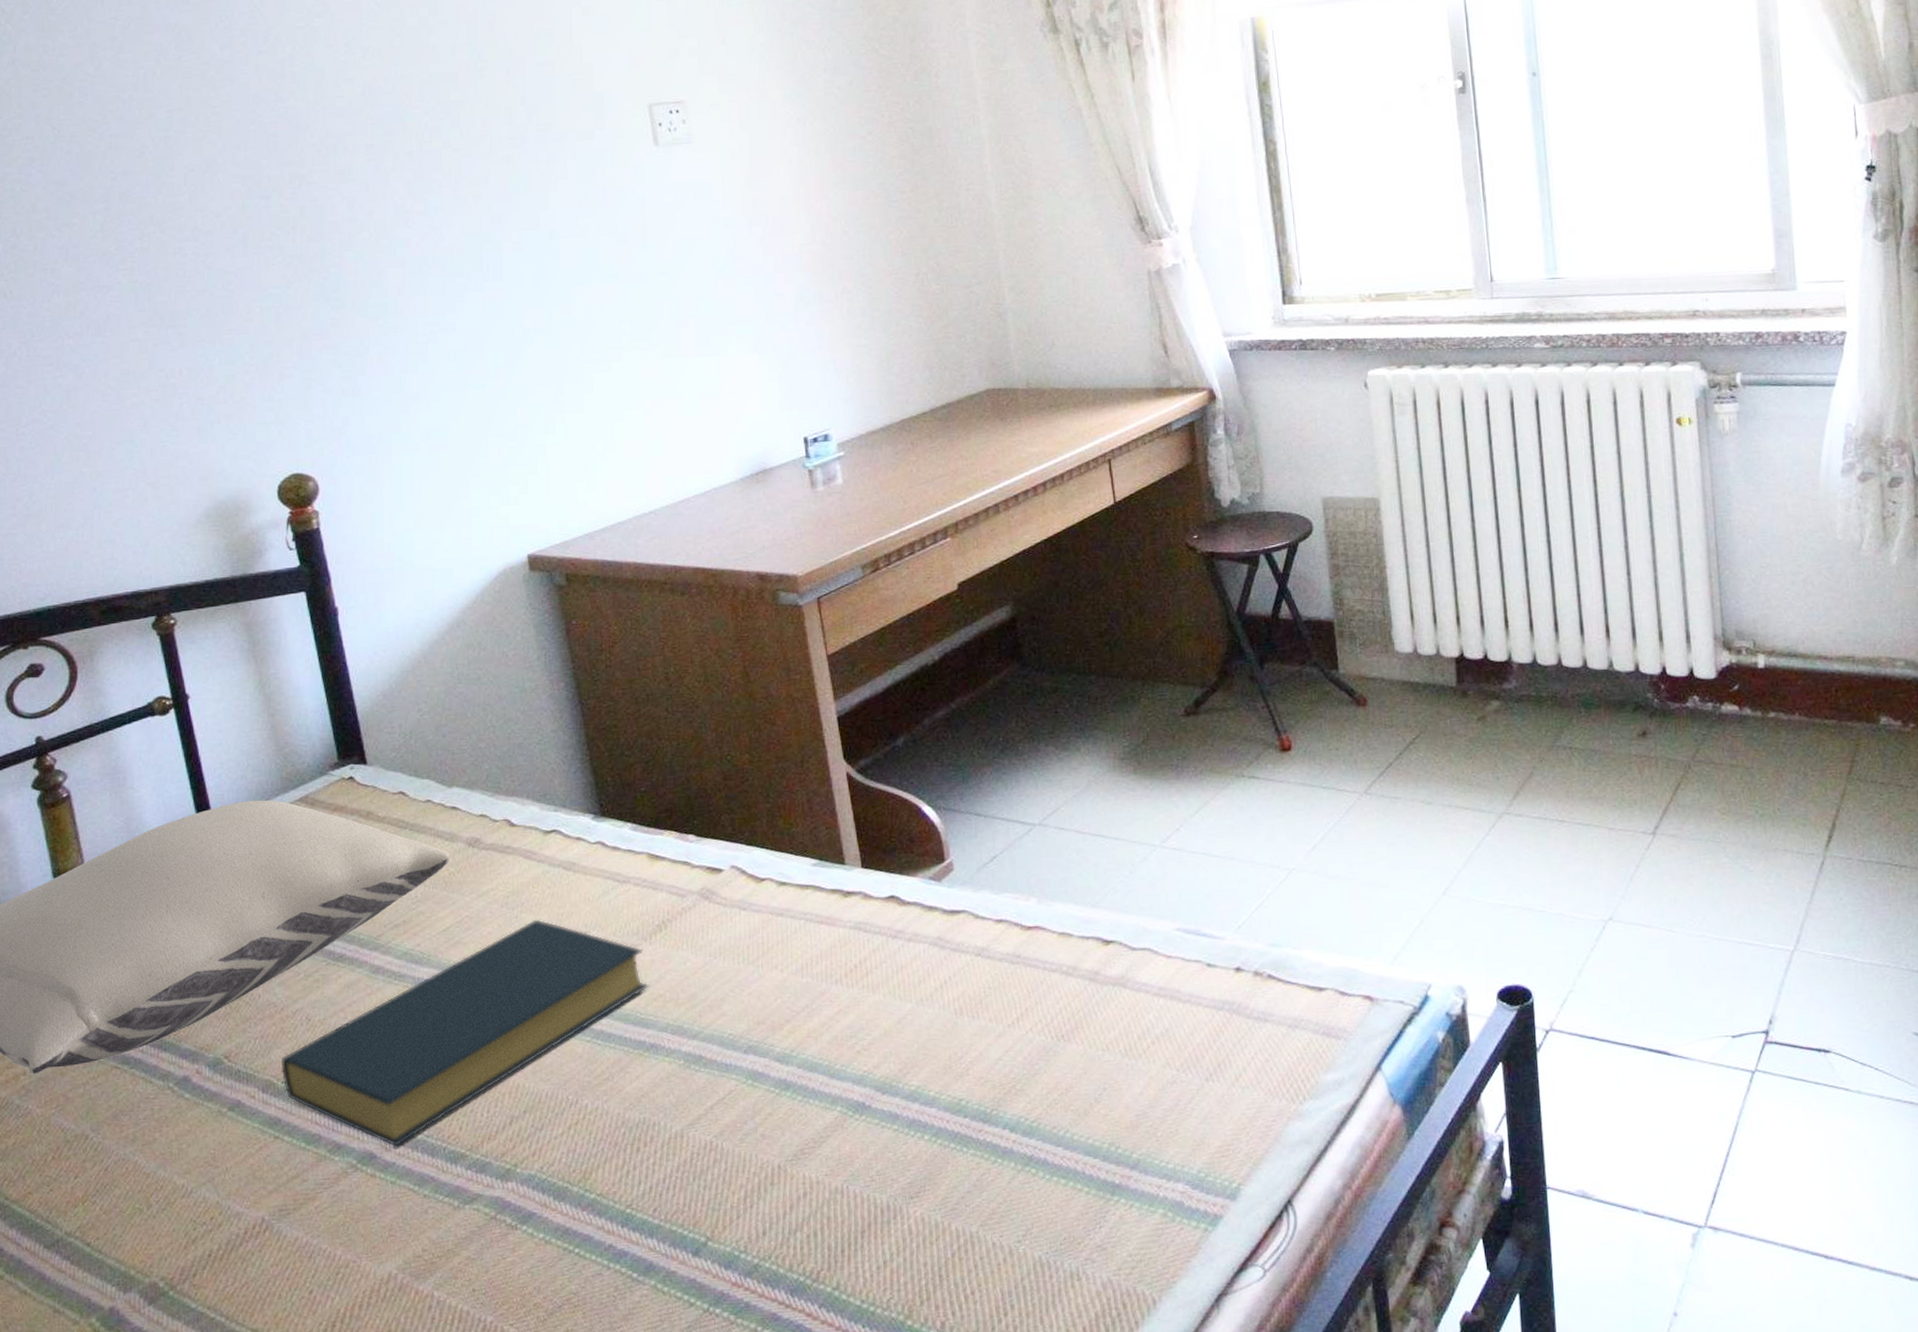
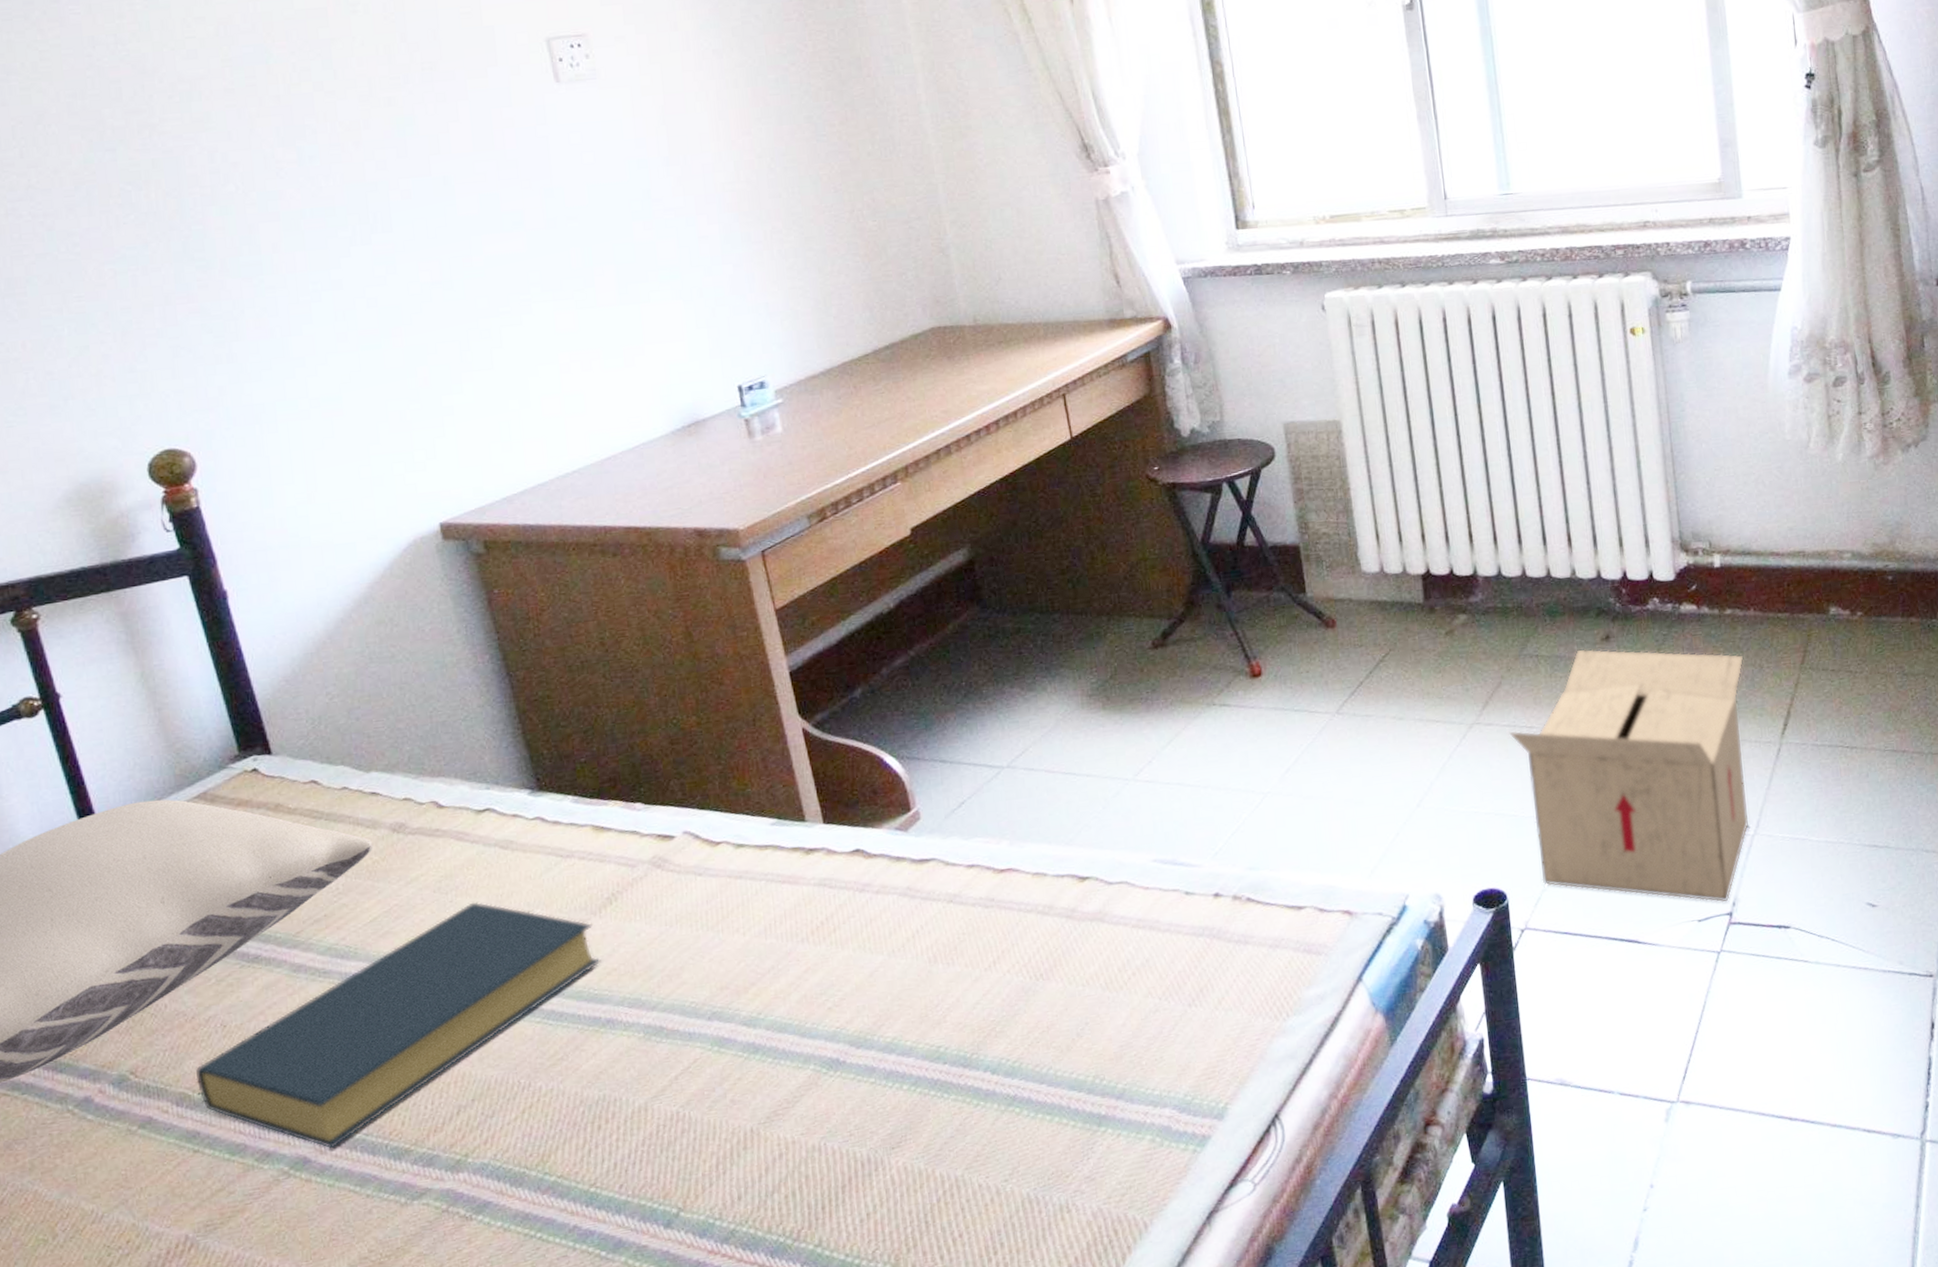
cardboard box: none [1539,744,1789,1020] -> present [1509,649,1749,903]

